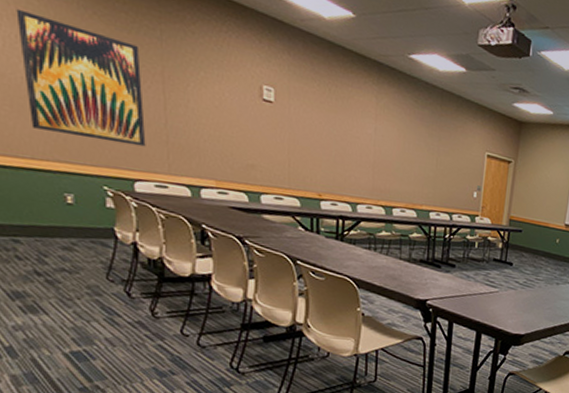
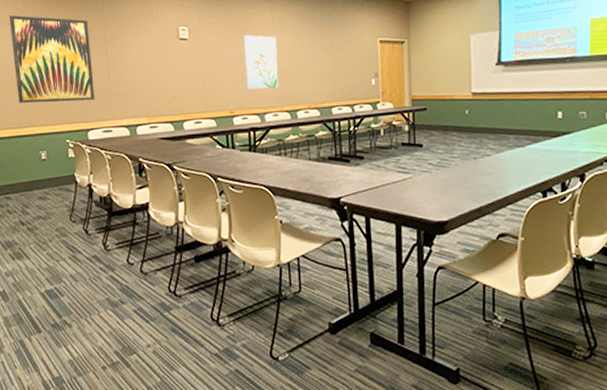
wall art: none [339,114,379,180] -> present [244,35,278,90]

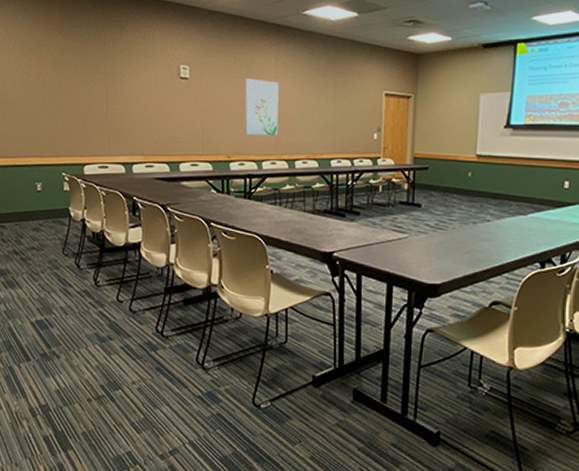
wall art: present [9,15,95,103] -> none [10,41,93,135]

